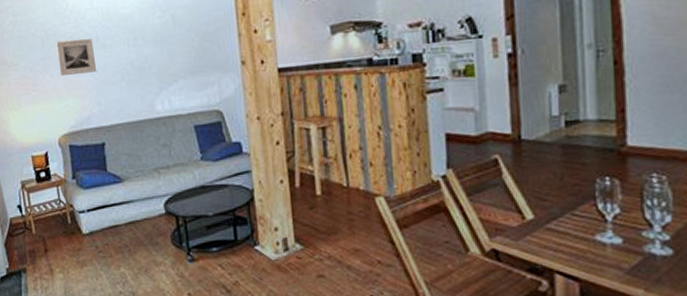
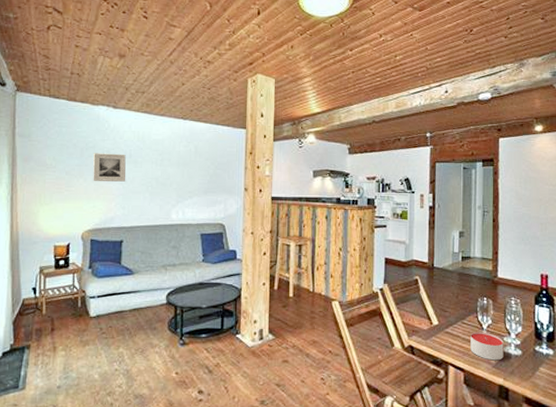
candle: none [587,225,643,265] -> present [470,332,504,361]

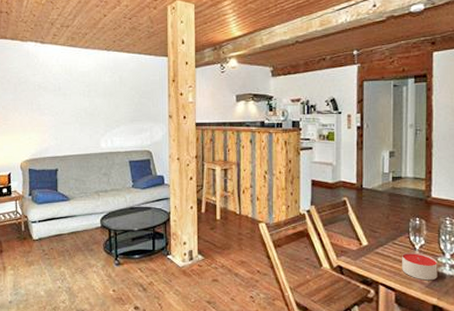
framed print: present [93,153,126,182] -> none [26,87,57,115]

